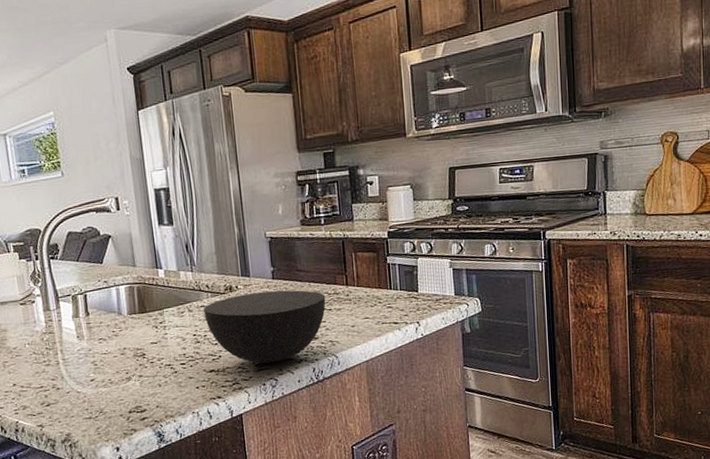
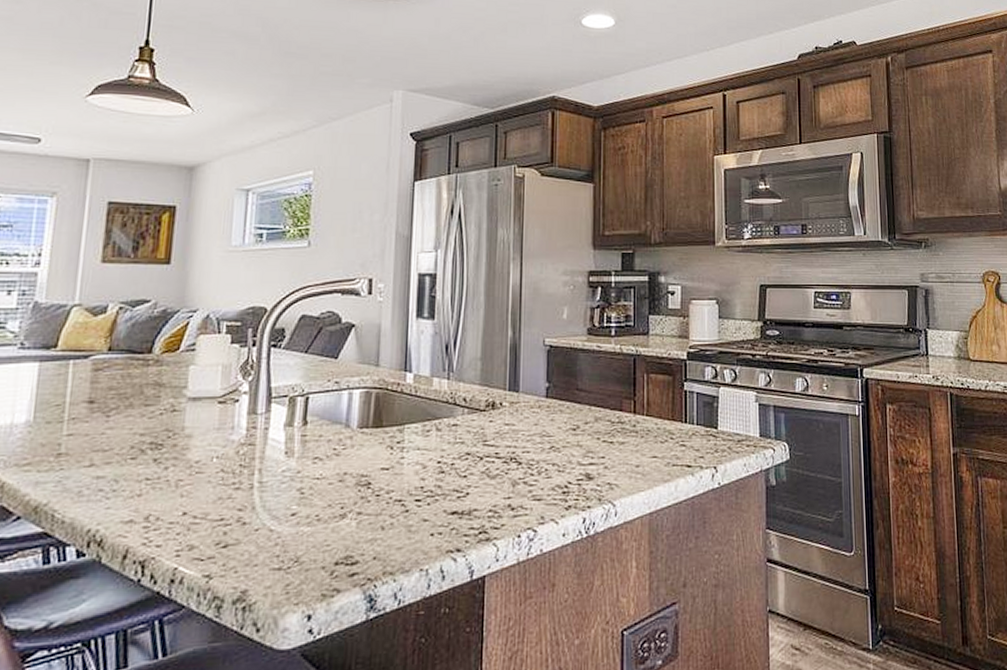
bowl: present [203,290,326,364] -> none [455,412,608,508]

